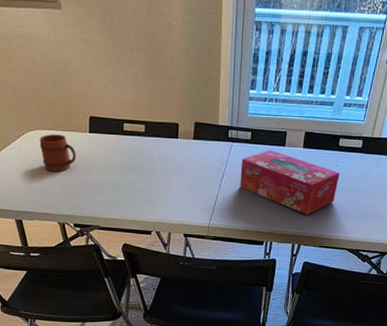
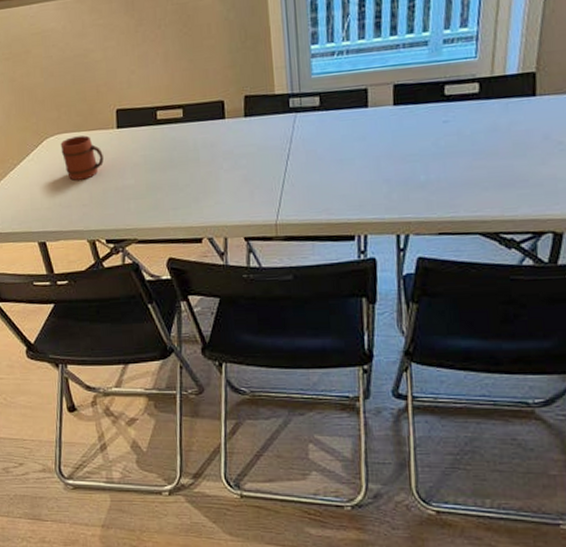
tissue box: present [240,150,340,215] -> none [310,114,452,193]

